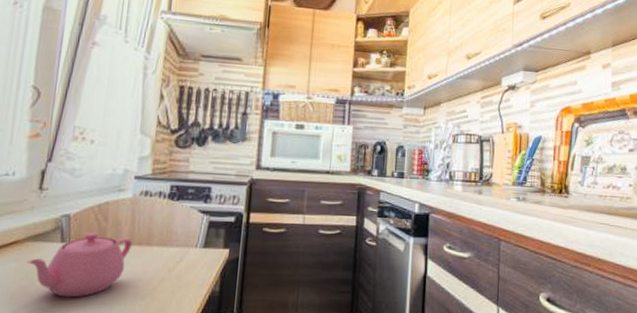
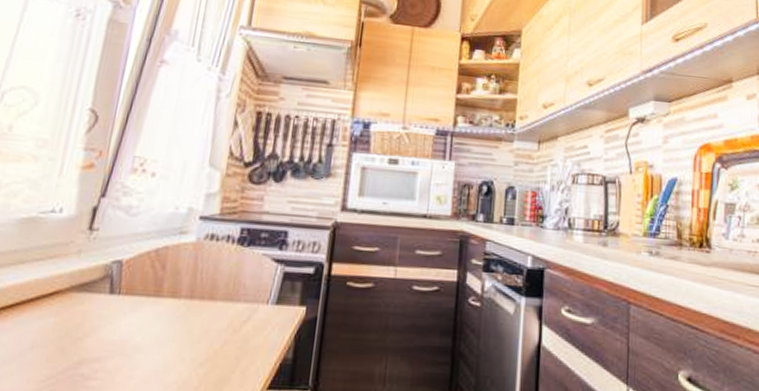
teapot: present [27,231,132,298] -> none [68,281,193,362]

